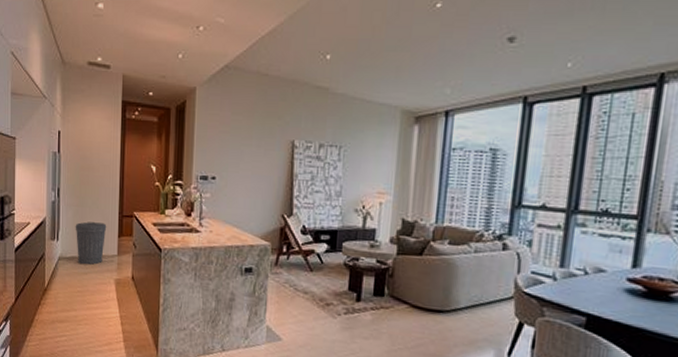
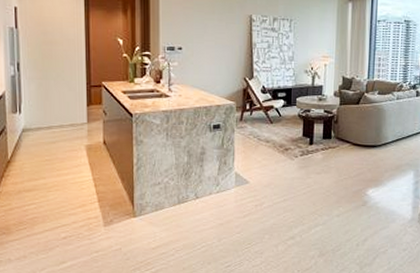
trash can: present [75,222,107,265] -> none [39,93,74,135]

